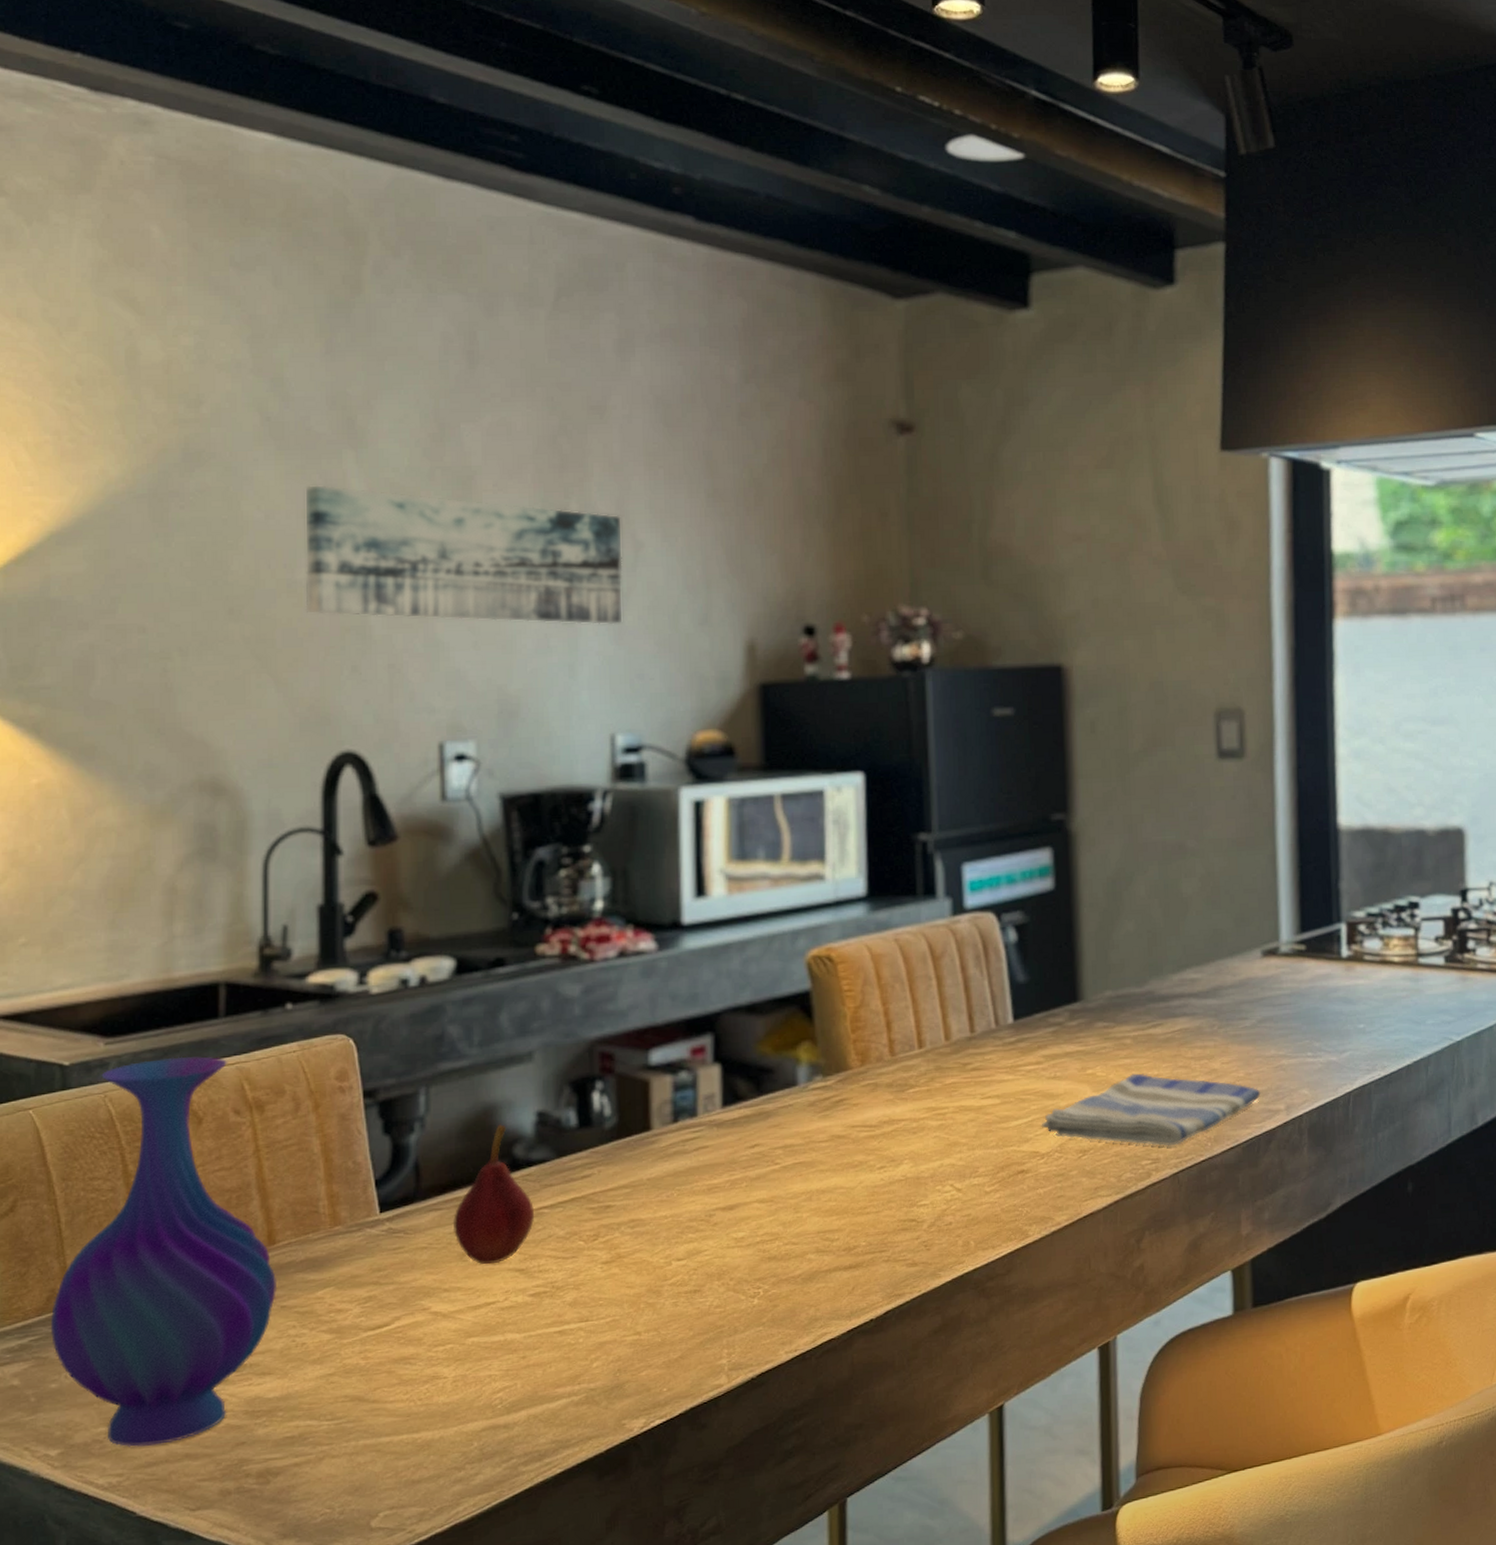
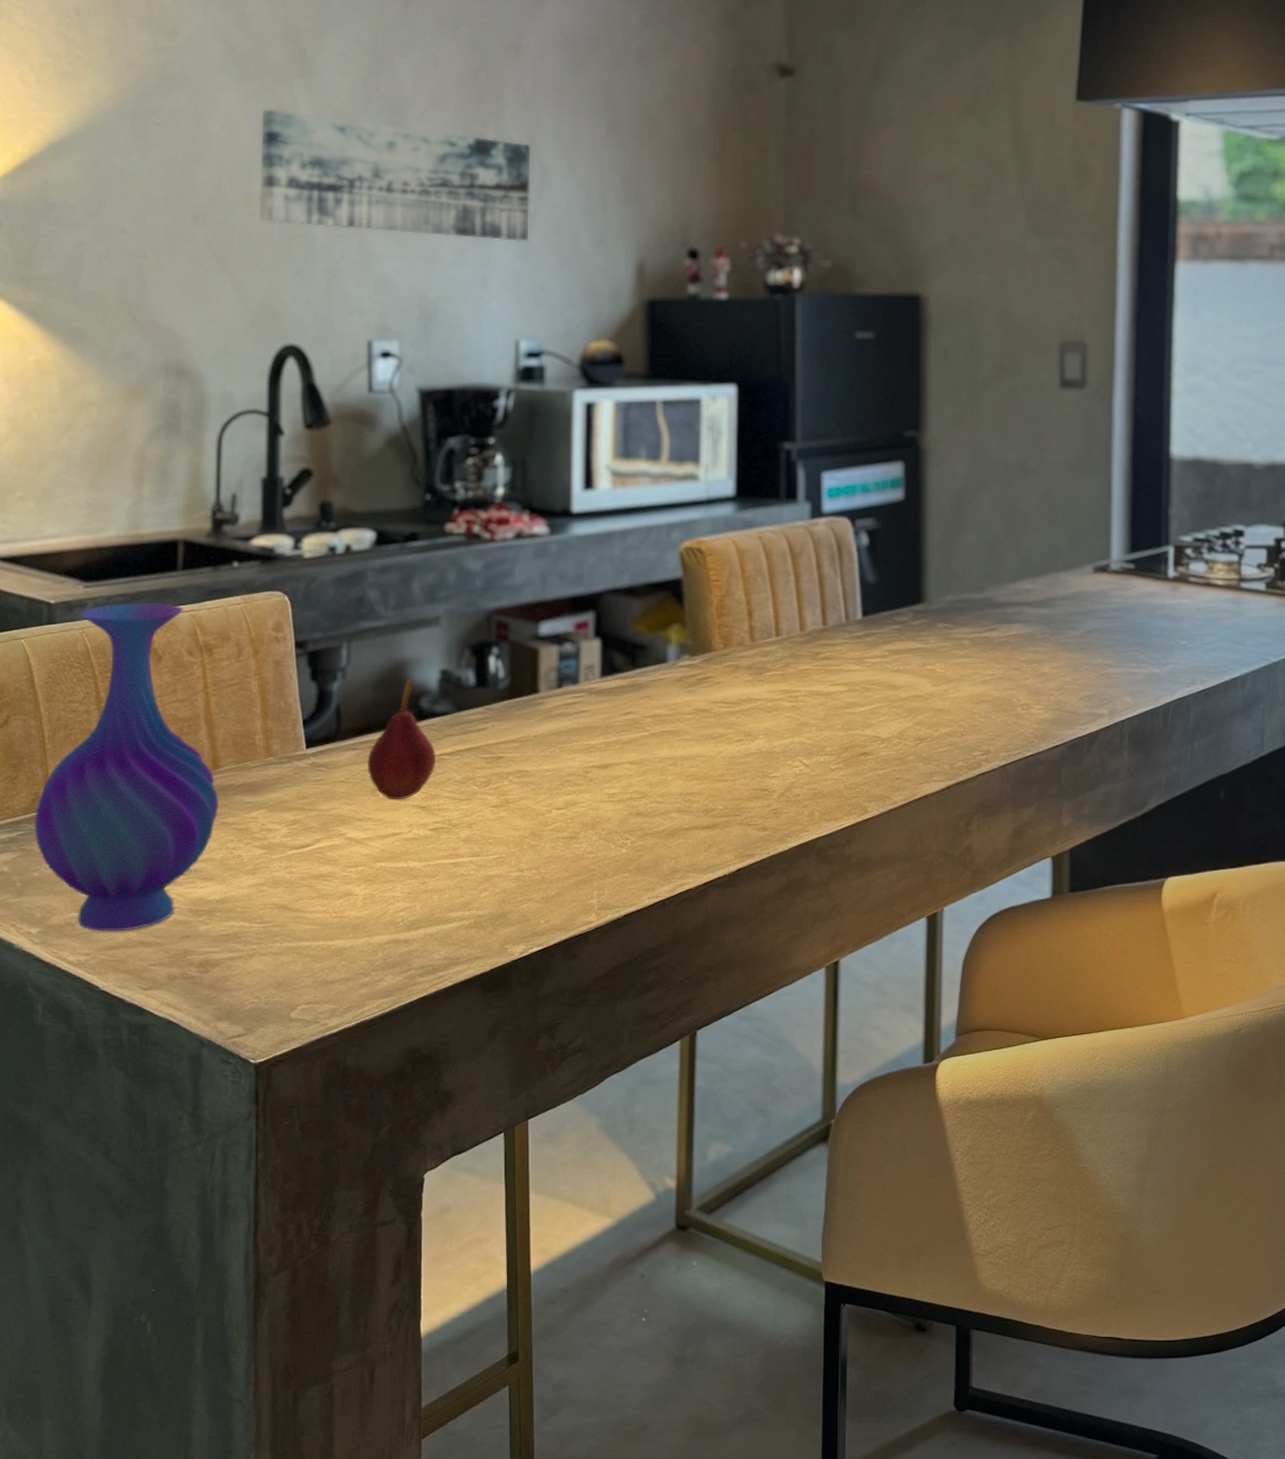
dish towel: present [1041,1073,1261,1147] -> none [883,672,1086,740]

